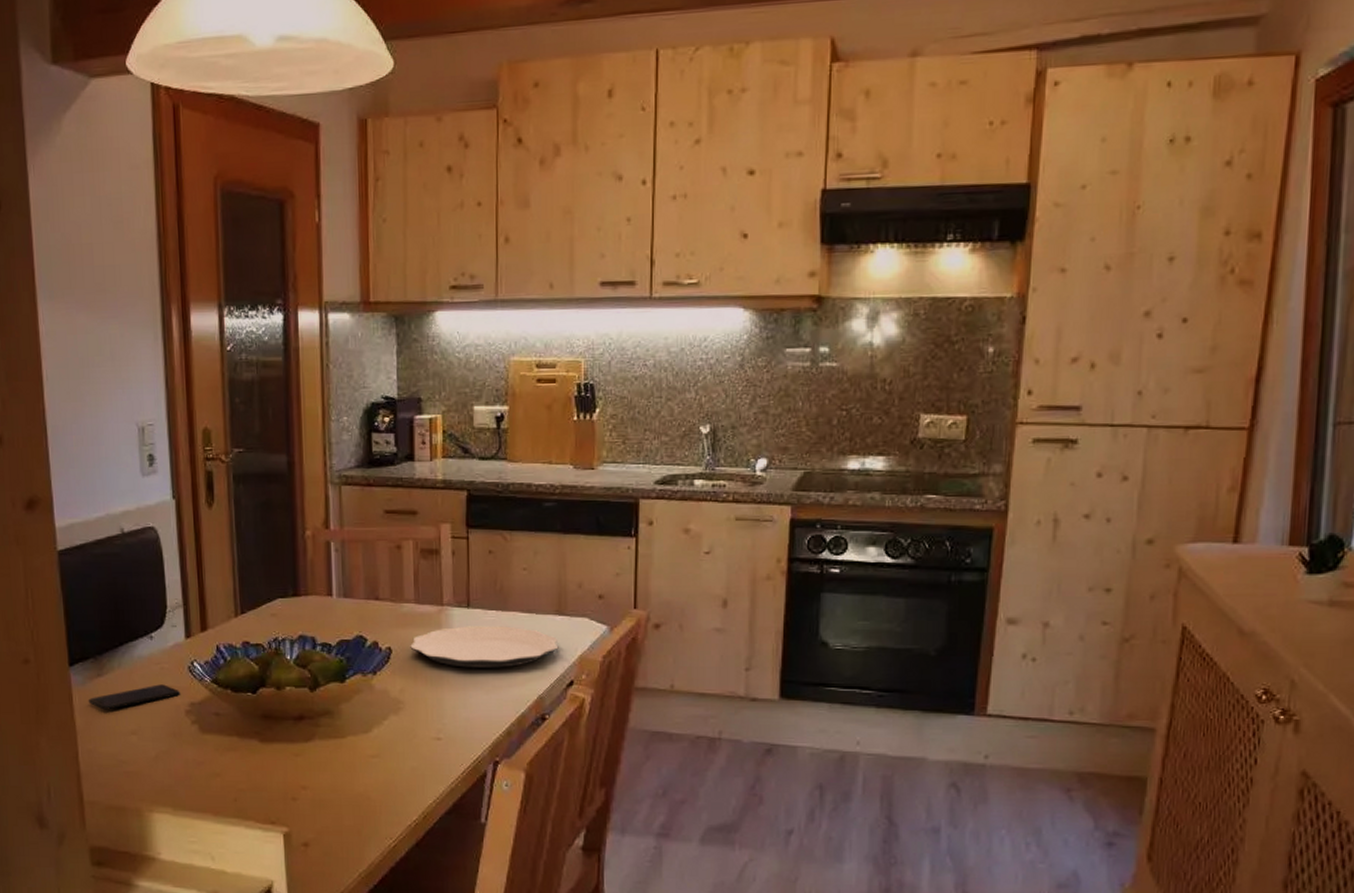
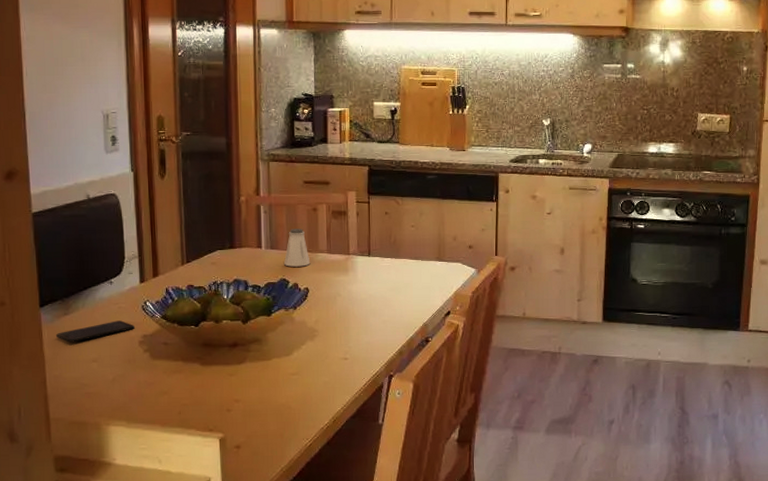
saltshaker: none [360,571,394,620] -> present [283,229,311,267]
plate: present [410,626,559,668] -> none [323,270,439,303]

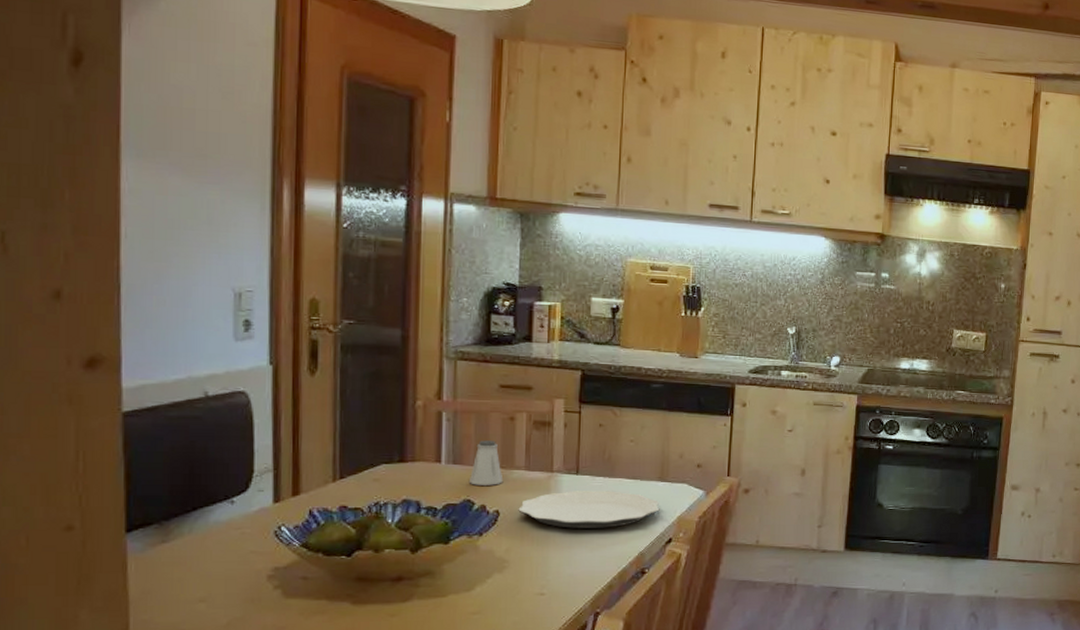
smartphone: present [55,320,135,343] -> none [146,550,262,578]
plate: none [323,270,439,303] -> present [518,491,660,528]

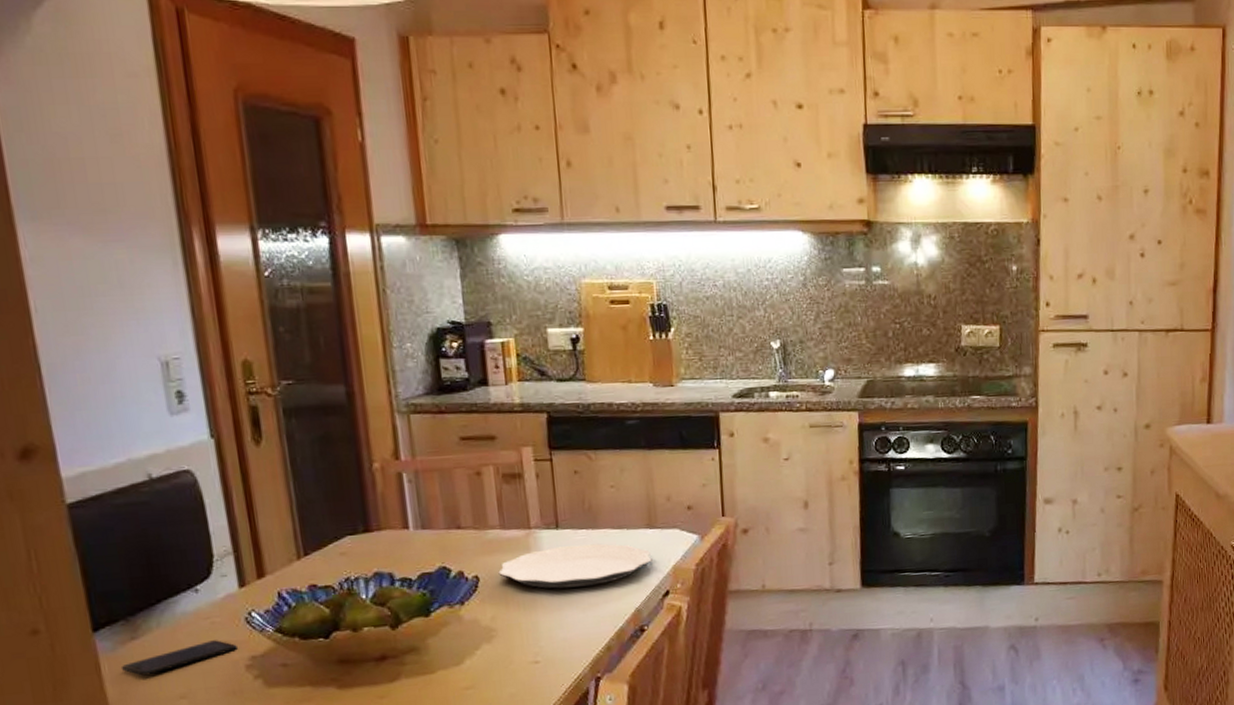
smartphone: none [146,550,262,578] -> present [120,640,238,676]
saltshaker: present [468,440,504,485] -> none [441,499,479,551]

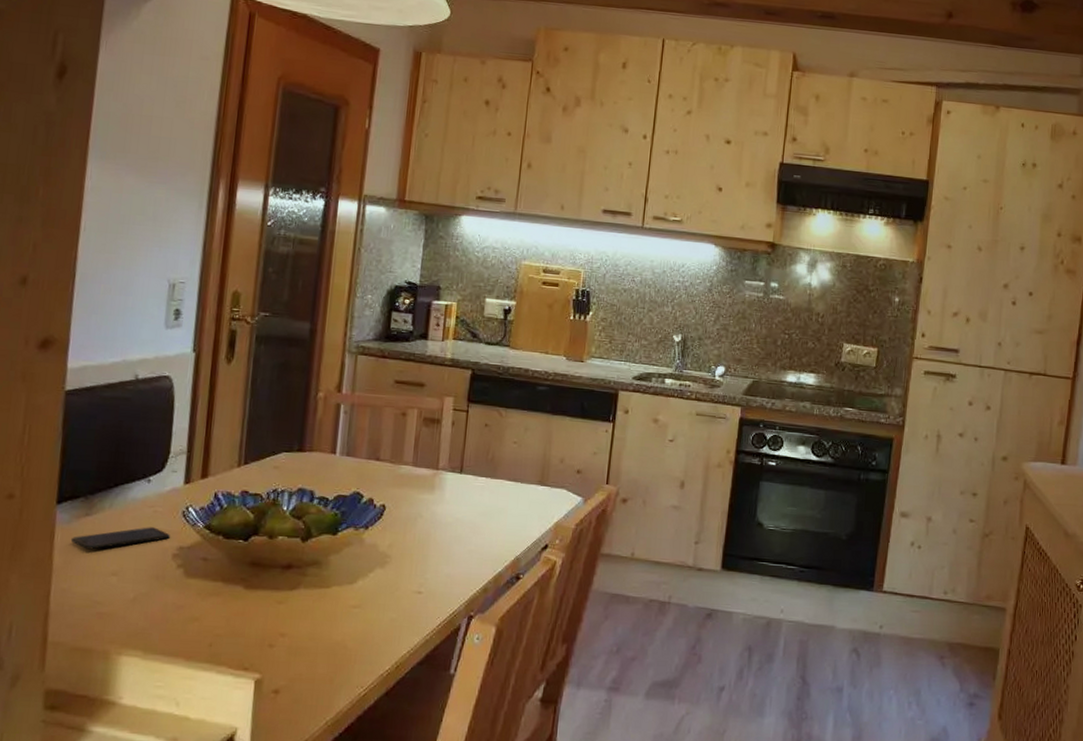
plate: present [498,543,652,589] -> none [403,489,538,530]

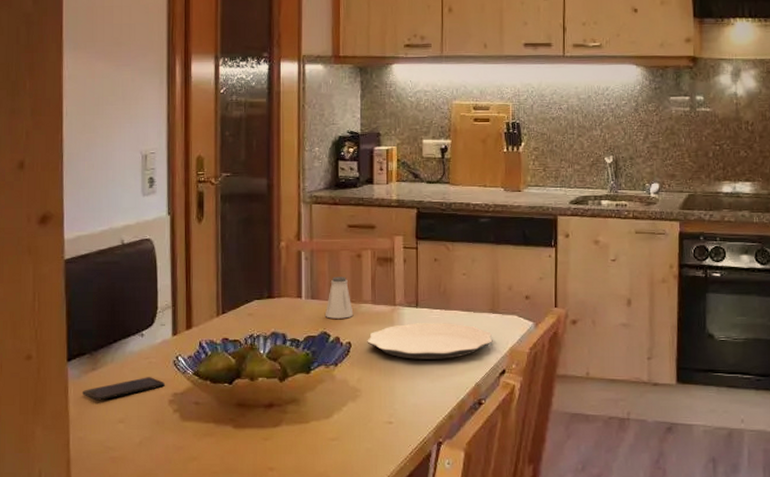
saltshaker: none [359,434,392,480] -> present [324,277,354,319]
plate: none [403,489,538,530] -> present [367,323,493,359]

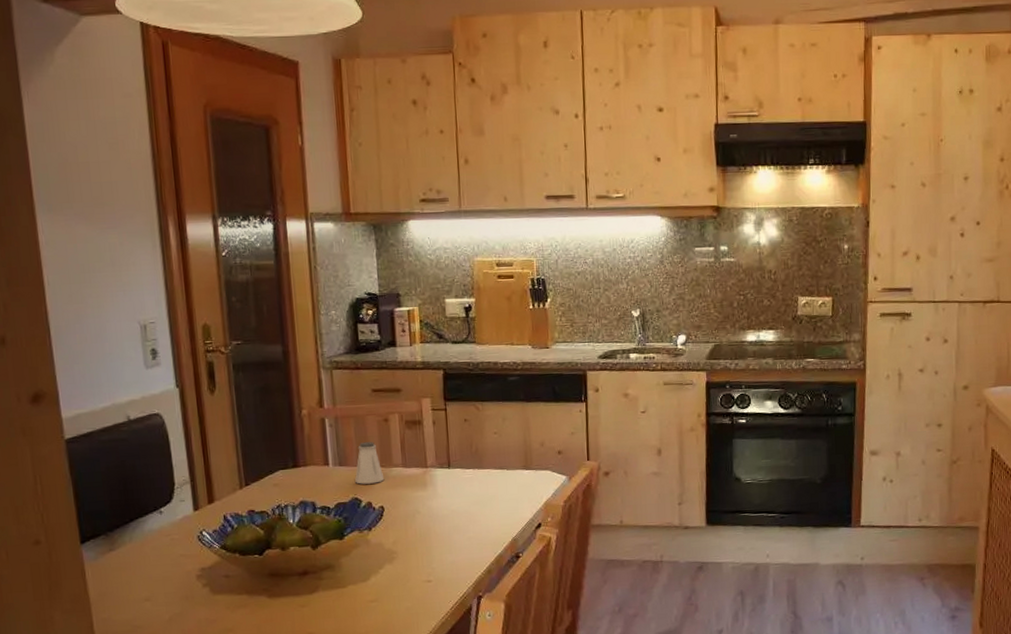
smartphone: present [82,377,165,401] -> none [100,553,191,581]
plate: present [367,323,493,359] -> none [400,481,528,519]

